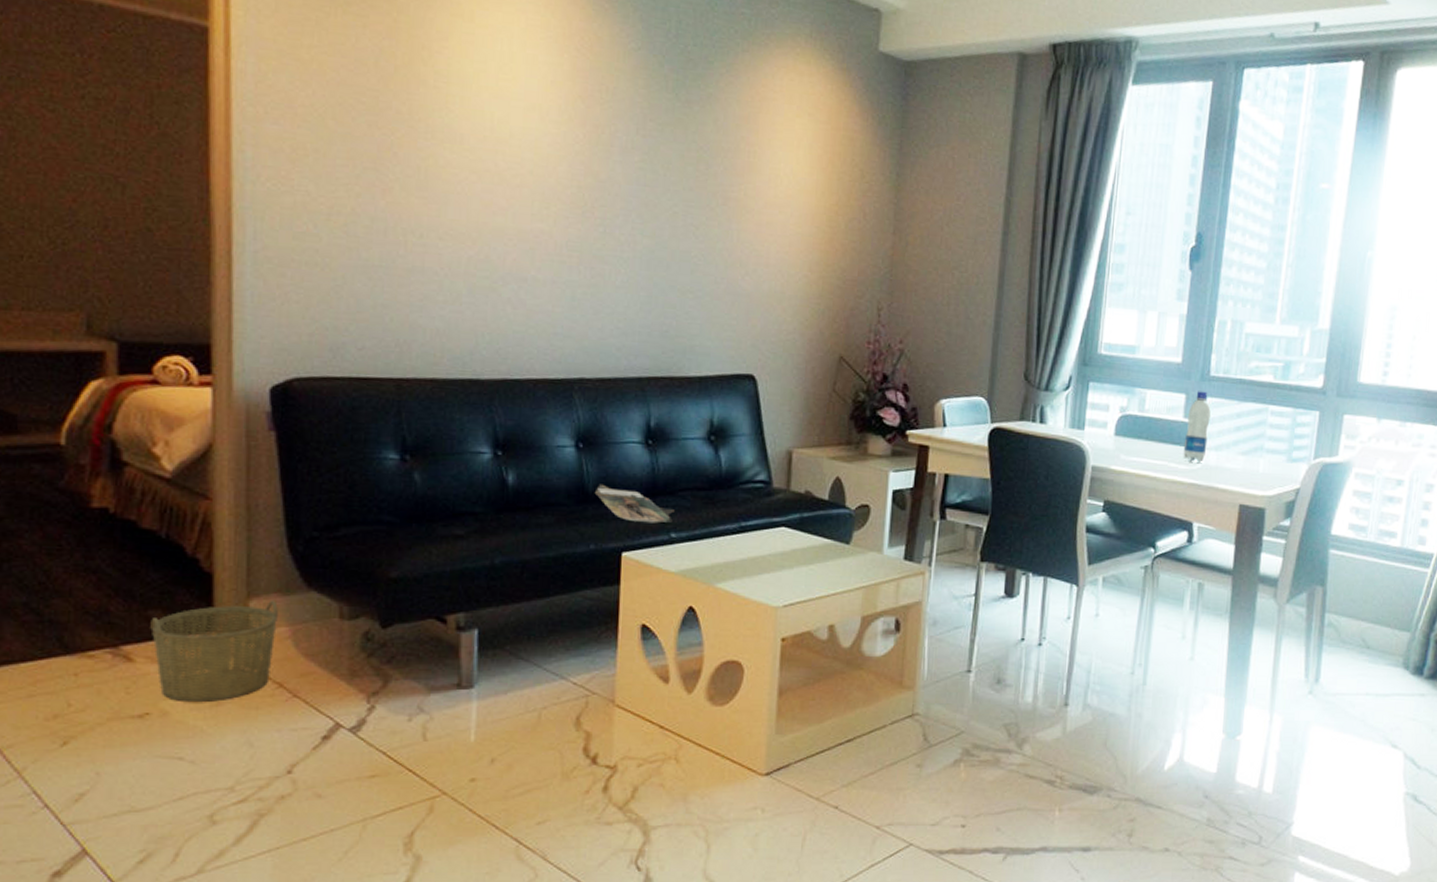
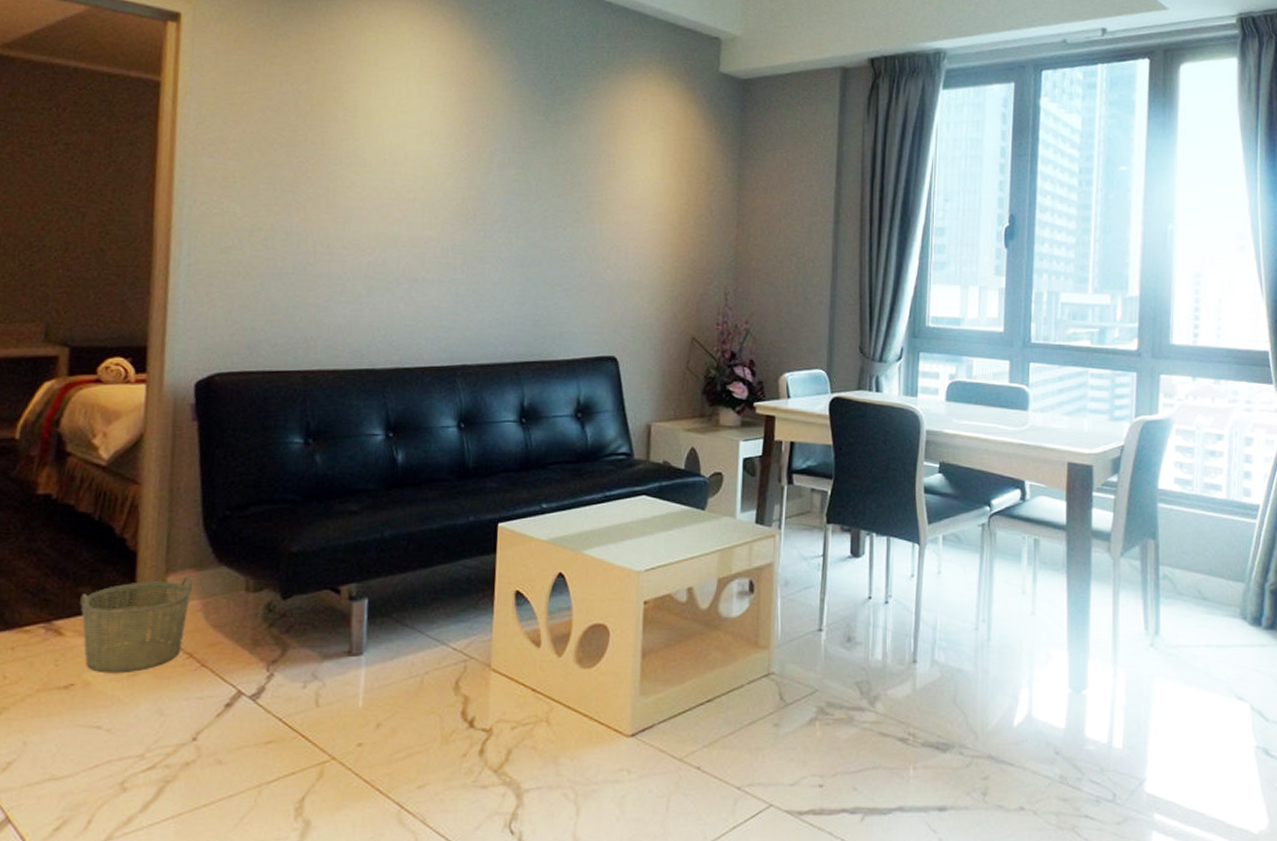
magazine: present [594,484,675,523] -> none [474,460,546,495]
bottle: present [1183,391,1211,464] -> none [1011,357,1034,425]

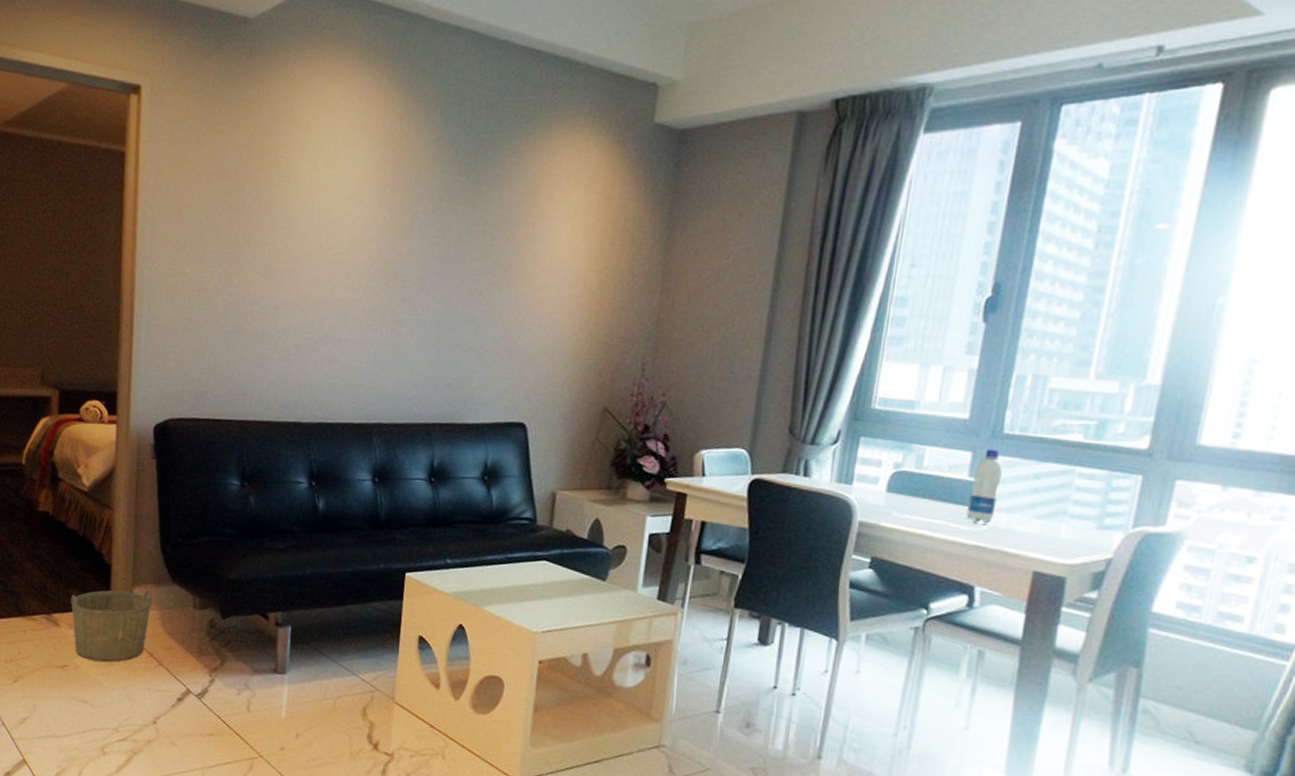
bottle: none [1011,357,1034,425] -> present [965,449,1002,525]

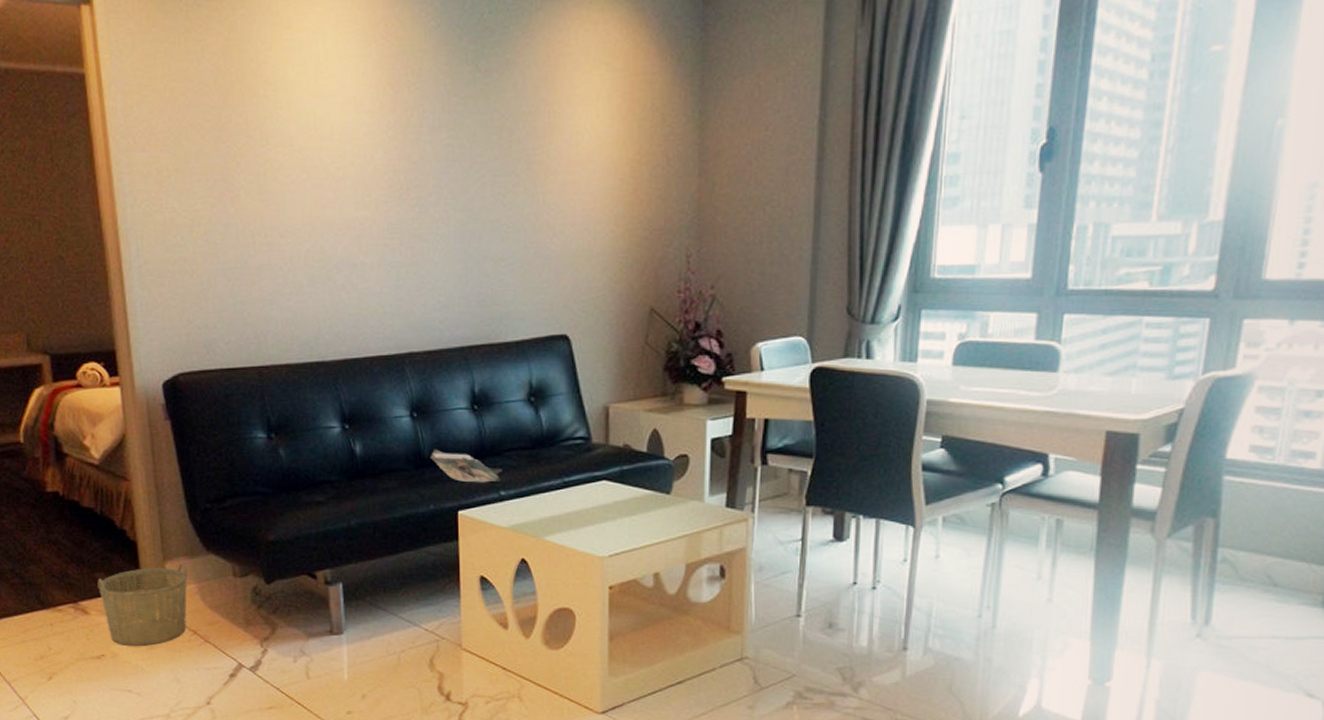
magazine: none [385,513,451,550] -> present [430,449,502,483]
bottle: present [965,449,1002,525] -> none [1035,308,1069,389]

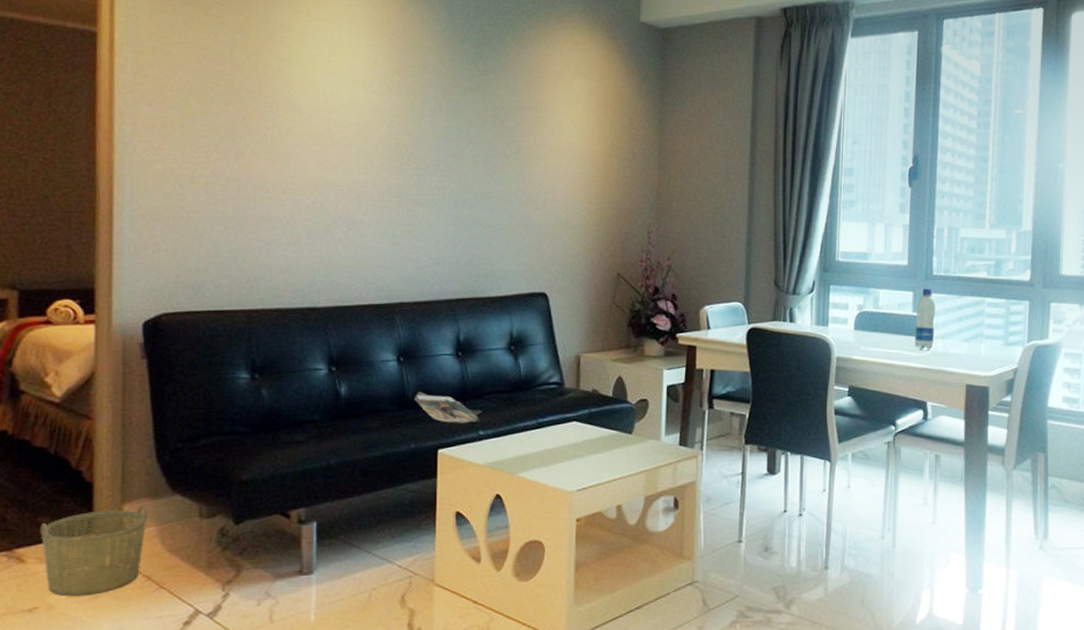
bottle: none [1035,308,1069,389] -> present [914,288,936,351]

